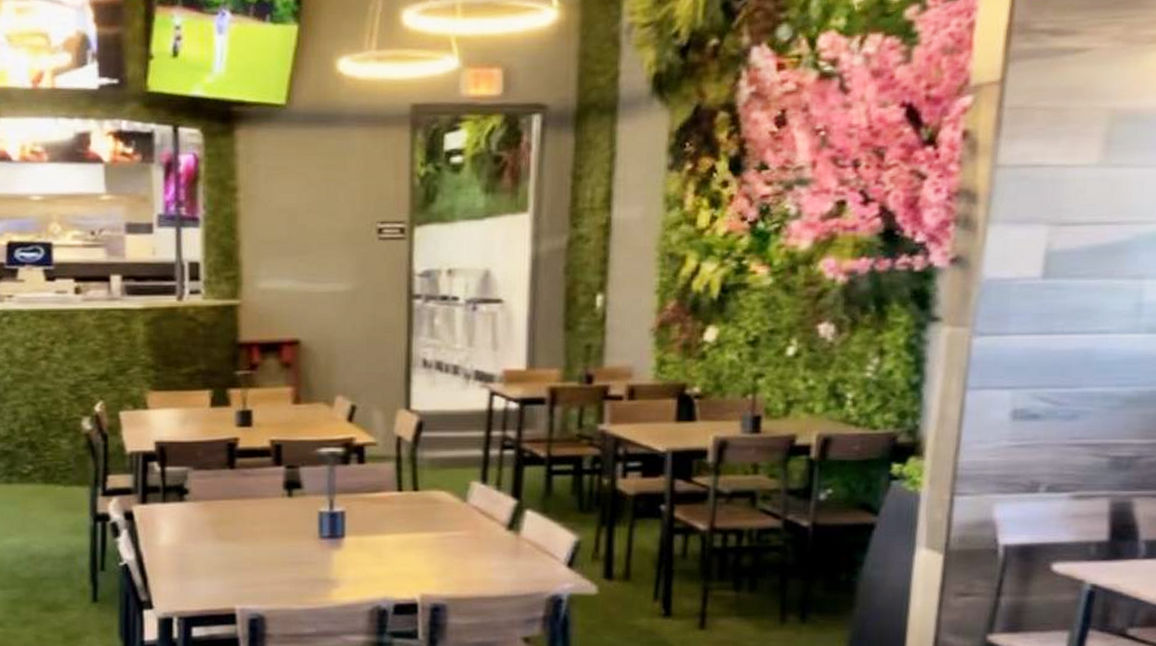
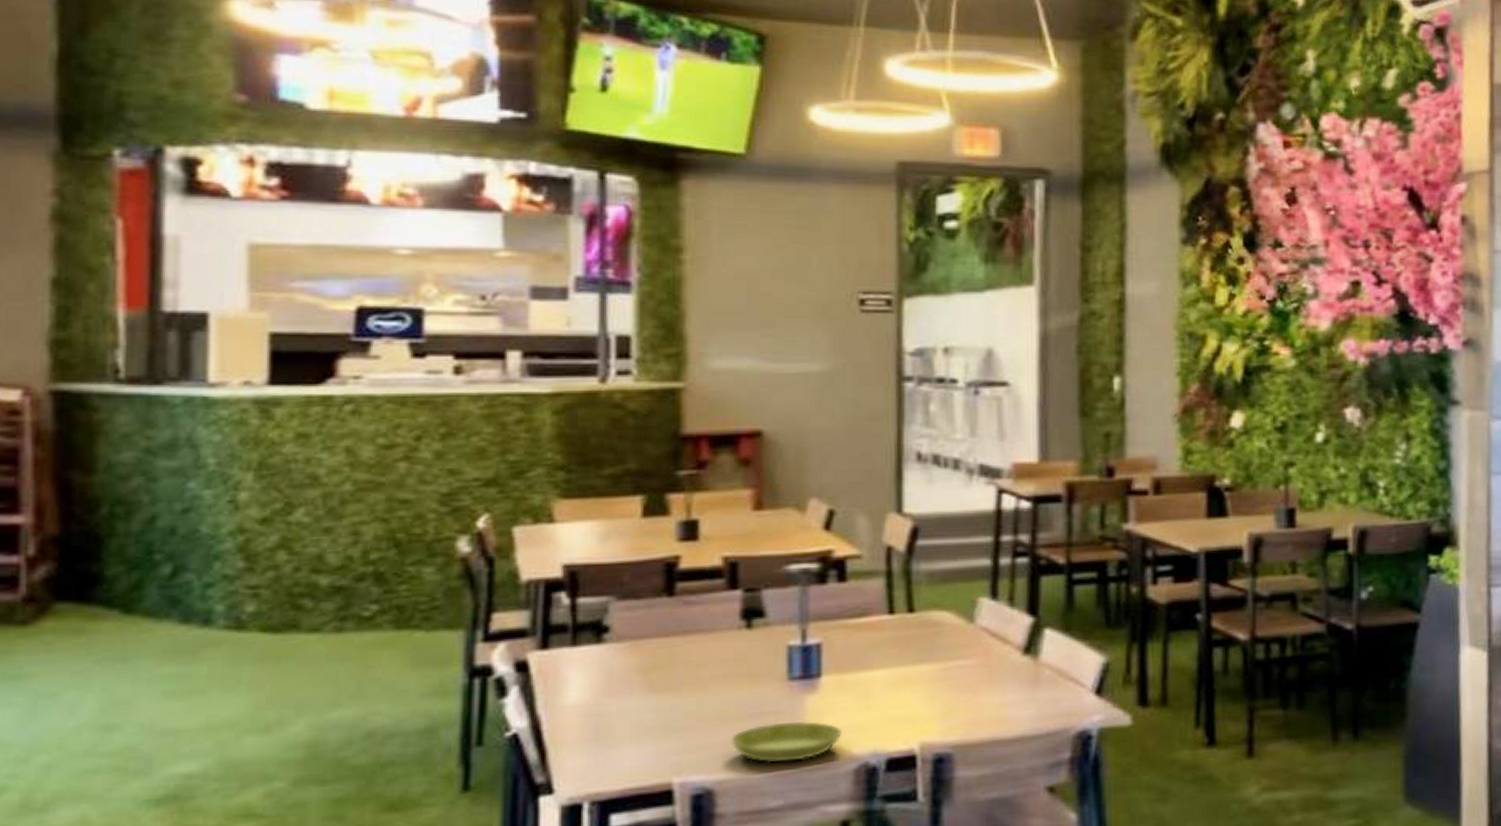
saucer: none [276,570,361,601] -> present [730,720,843,763]

